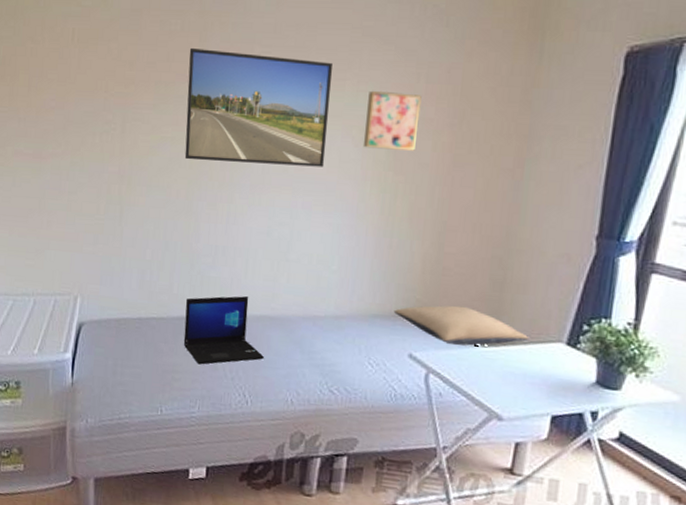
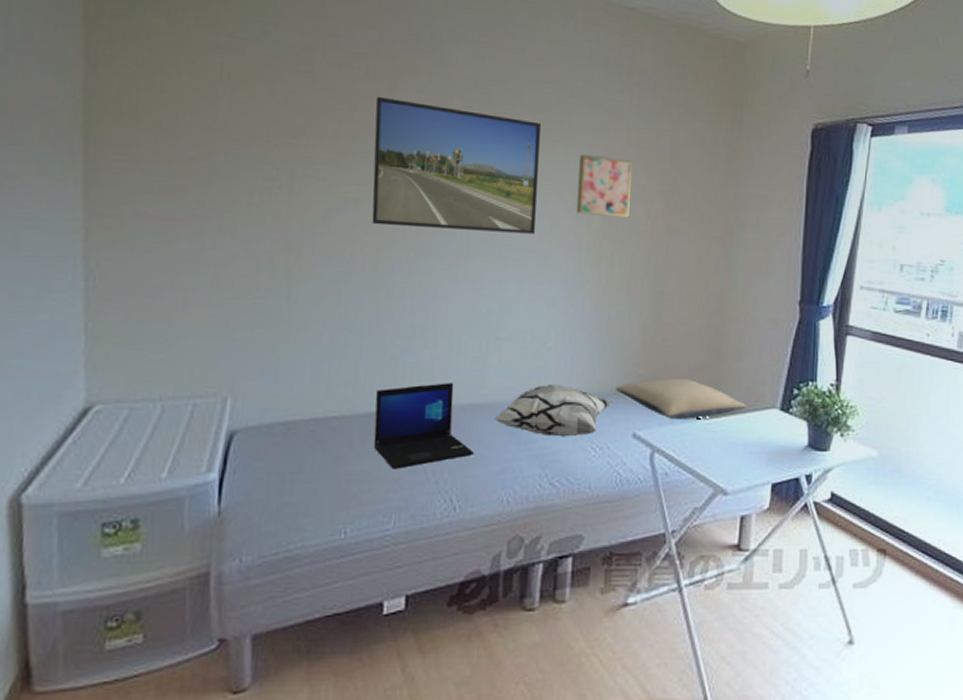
decorative pillow: none [282,303,389,352] -> present [494,383,611,437]

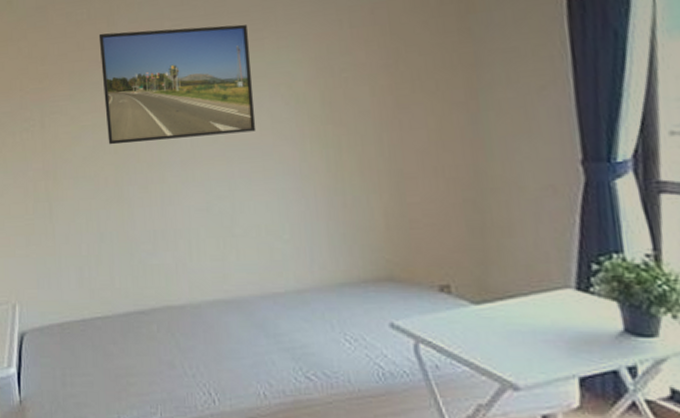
laptop: present [373,383,474,470] -> none [130,281,225,364]
decorative pillow: present [494,383,611,437] -> none [240,276,360,329]
wall art: present [576,153,633,218] -> none [290,41,352,105]
pillow: present [615,378,747,419] -> none [362,260,529,306]

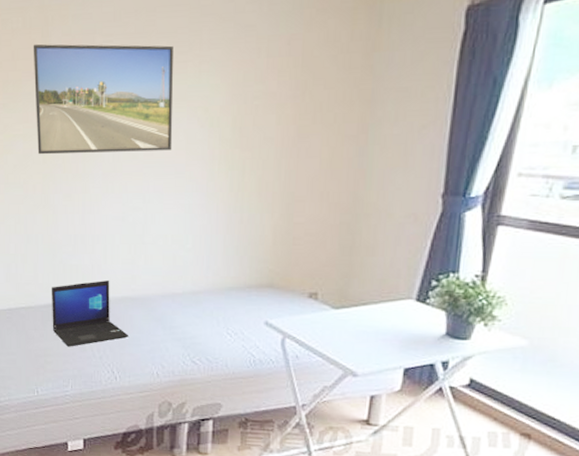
laptop: none [130,281,225,364] -> present [51,280,128,347]

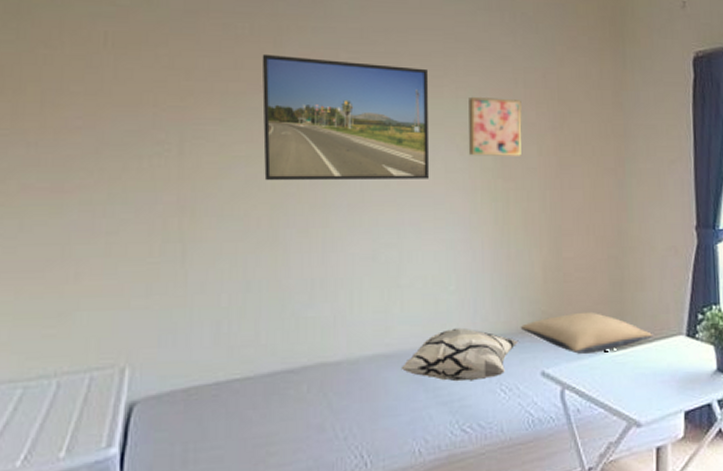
laptop: present [51,280,128,347] -> none [277,335,382,429]
decorative pillow: none [144,280,245,324] -> present [401,327,517,382]
wall art: none [208,69,263,128] -> present [468,96,522,156]
pillow: none [248,272,380,309] -> present [520,311,653,354]

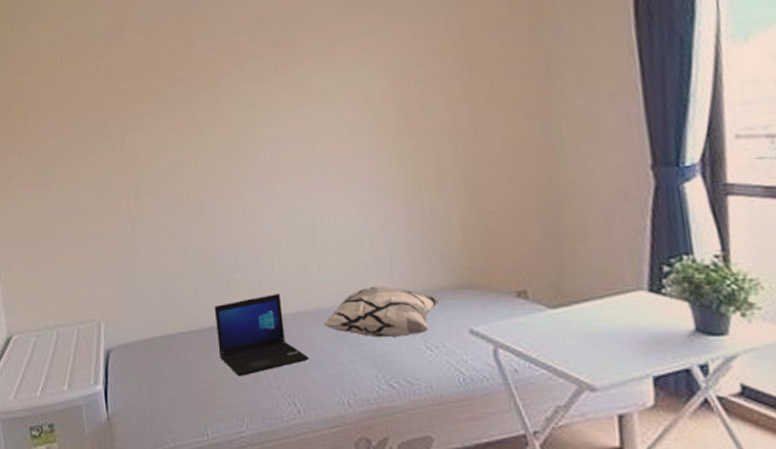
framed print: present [262,53,430,181] -> none [176,39,335,162]
laptop: none [277,335,382,429] -> present [214,294,309,377]
wall art: present [468,96,522,156] -> none [366,53,427,117]
pillow: present [520,311,653,354] -> none [441,266,604,311]

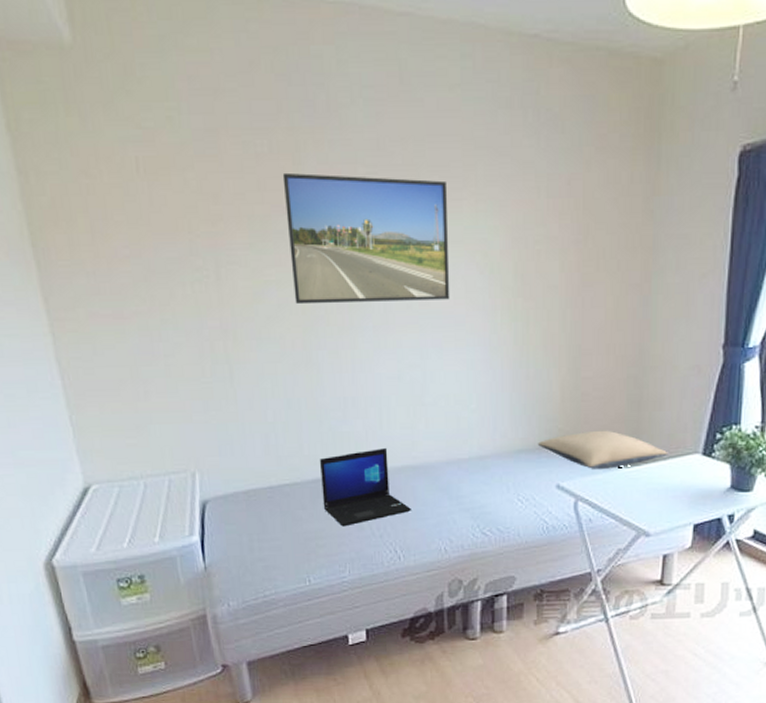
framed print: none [176,39,335,162] -> present [282,172,450,305]
decorative pillow: present [323,285,440,338] -> none [427,443,534,492]
pillow: none [441,266,604,311] -> present [537,430,668,469]

